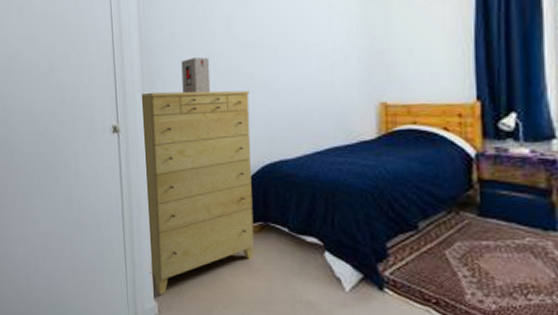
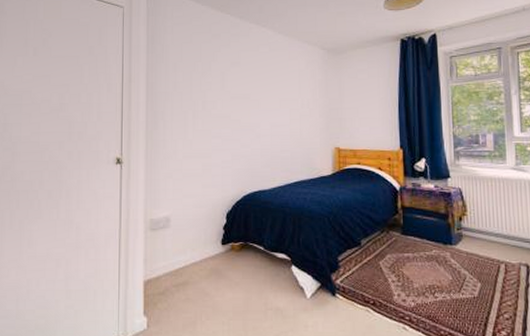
dresser: present [142,90,255,294] -> none [142,130,237,310]
decorative box: present [181,57,211,94] -> none [181,104,205,133]

